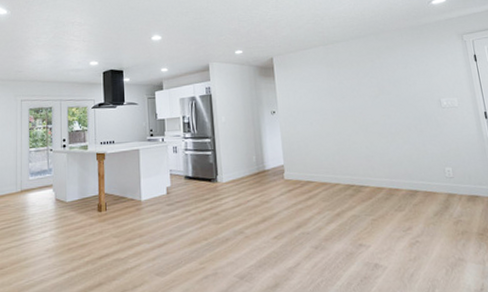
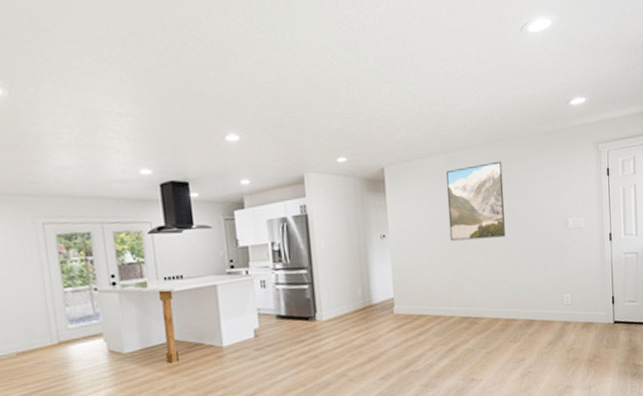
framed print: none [326,50,382,117] -> present [446,161,505,241]

